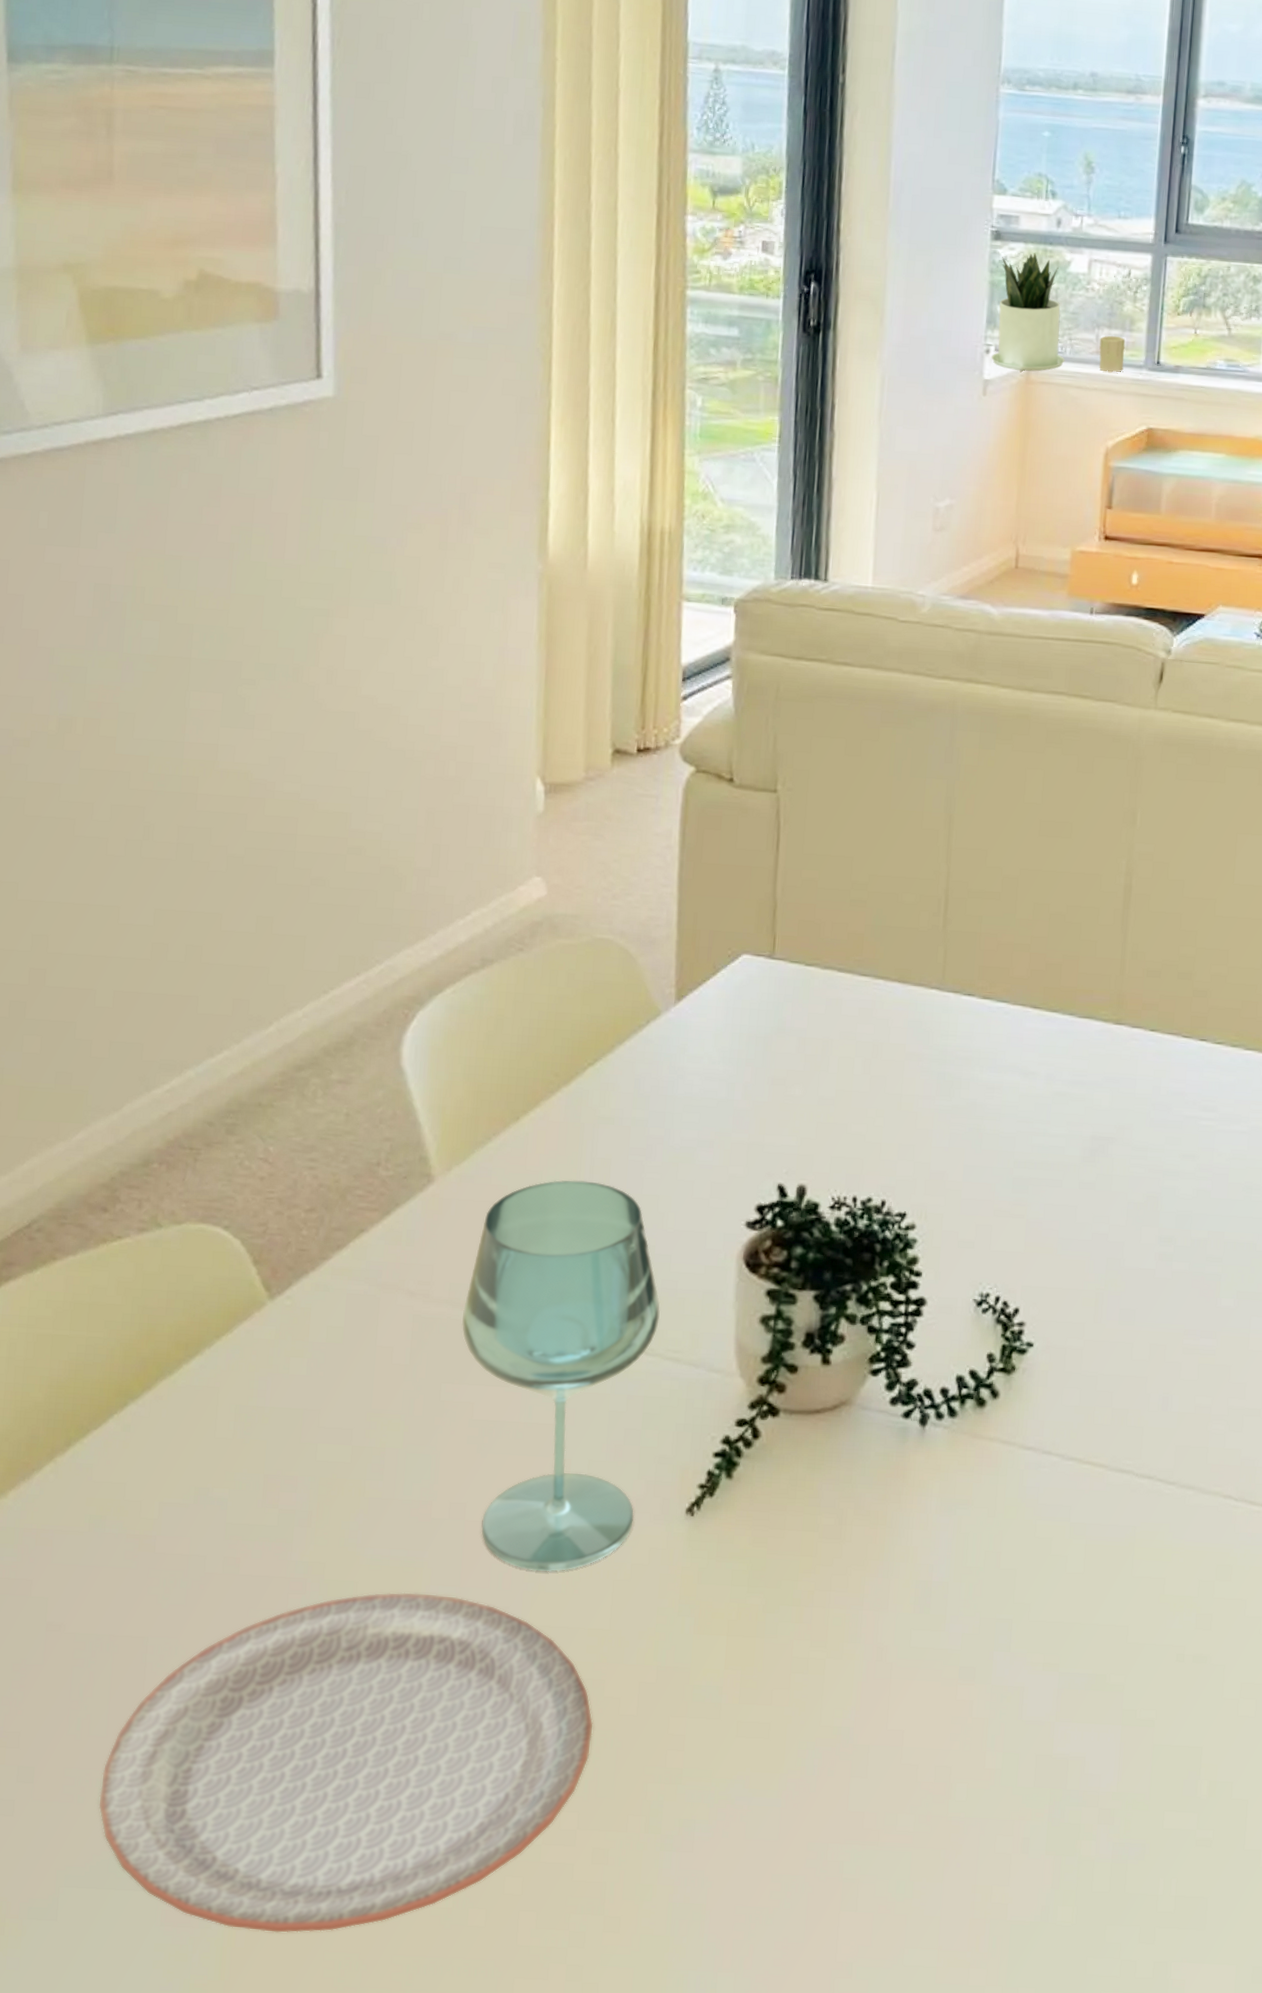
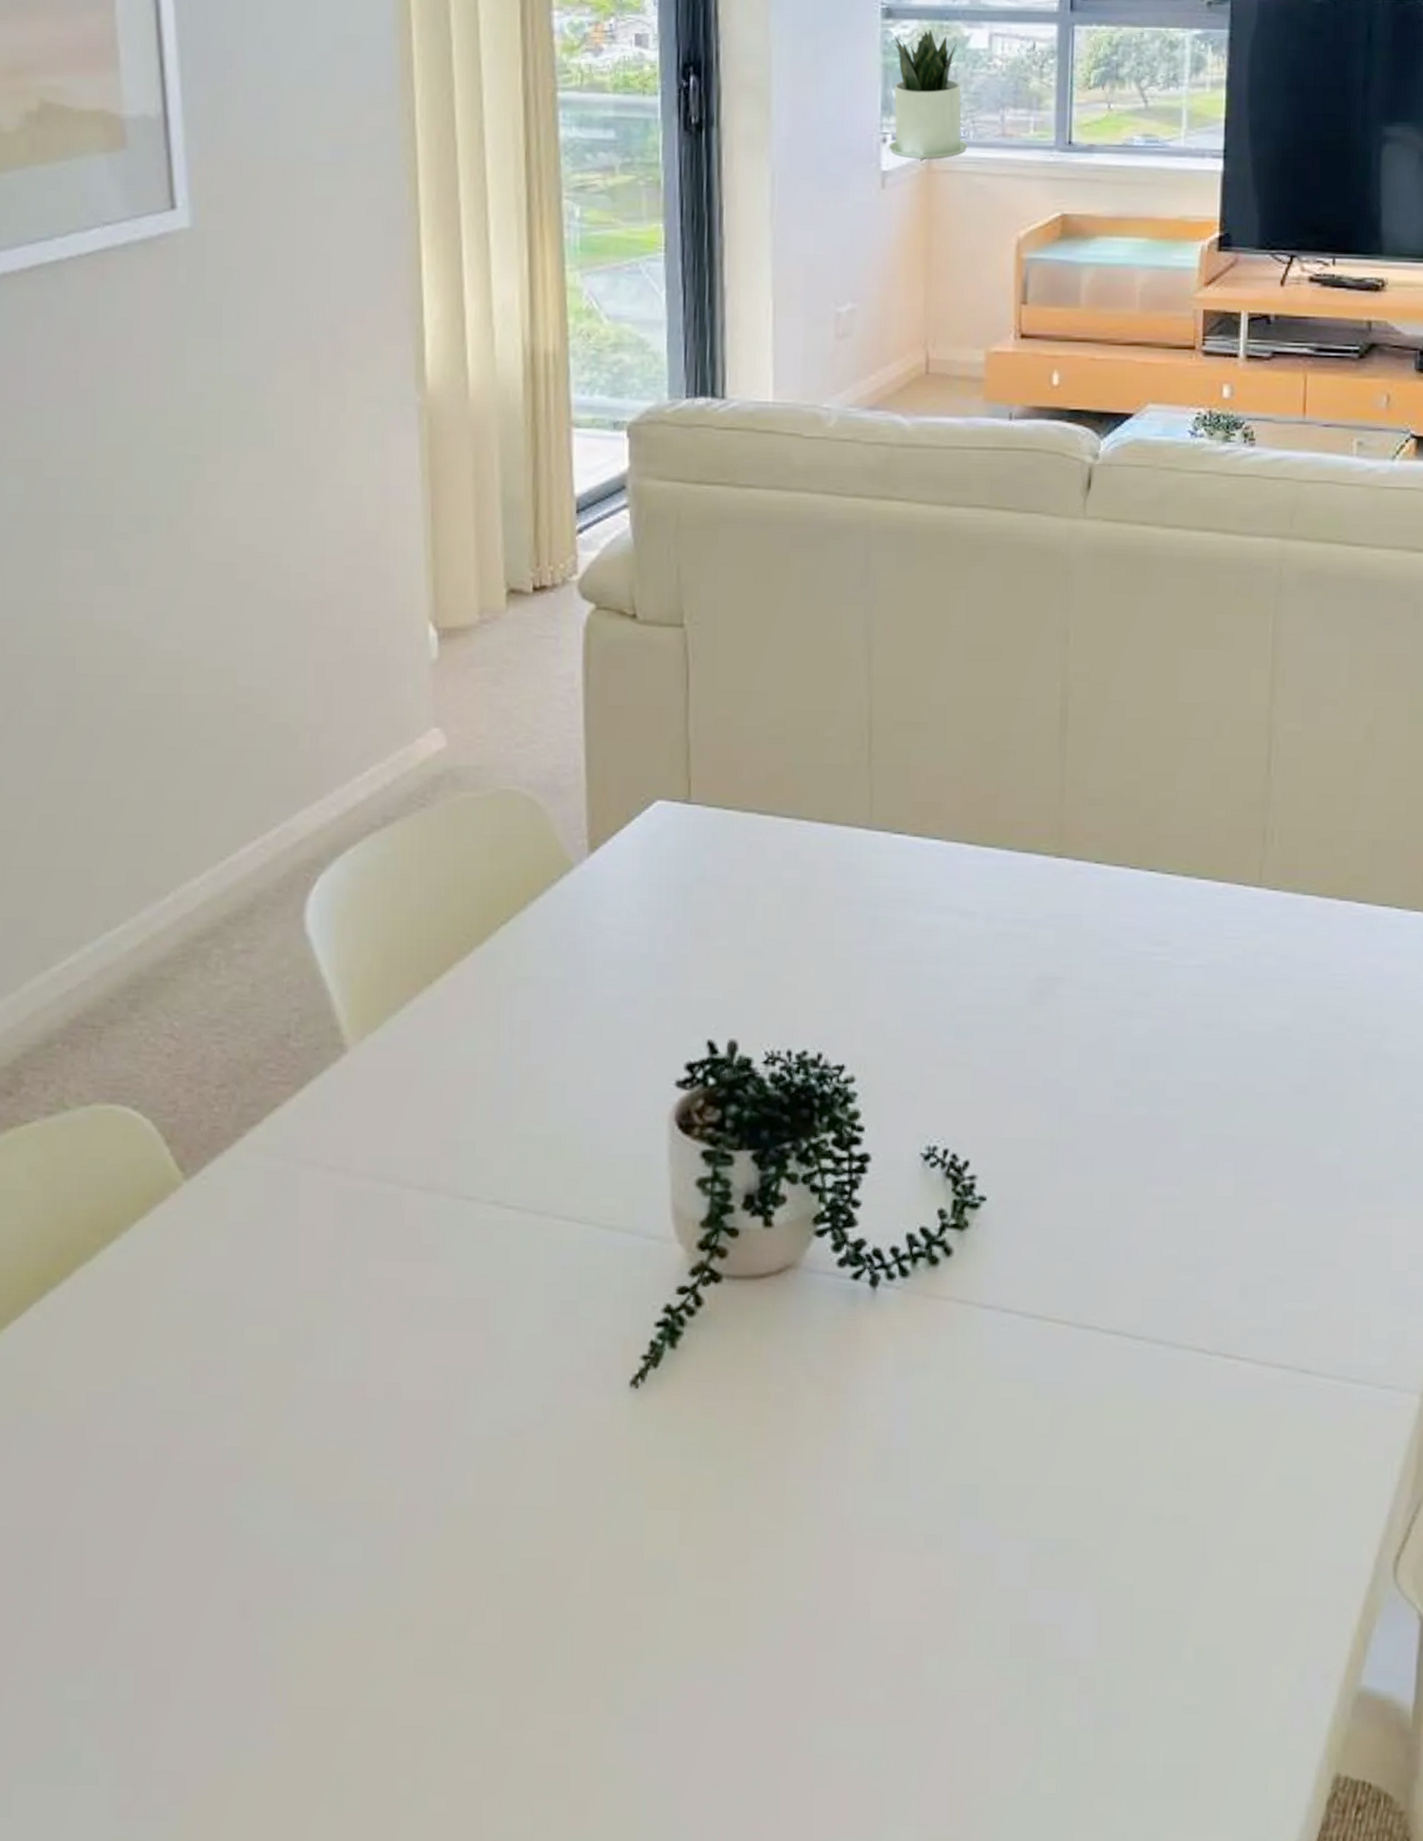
plate: present [98,1592,594,1933] -> none [45,1476,546,1824]
wine glass: present [461,1180,661,1572] -> none [385,1044,591,1450]
candle: present [1099,335,1126,373] -> none [1005,115,1033,156]

